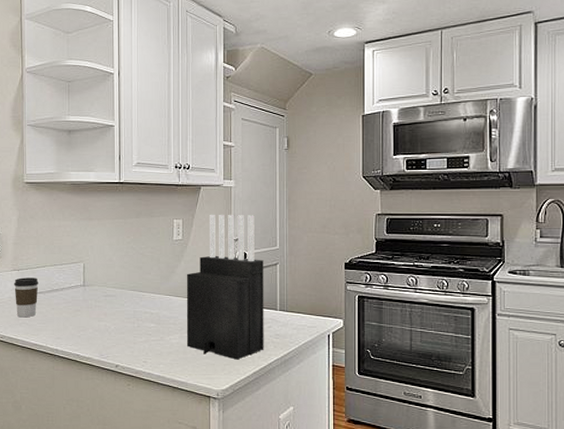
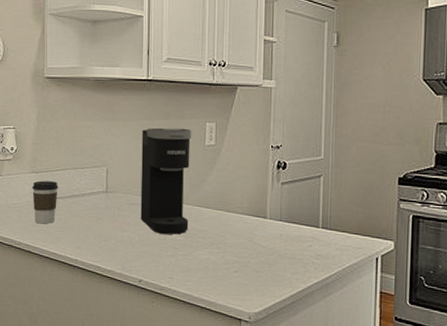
coffee maker: none [115,225,161,322] -> present [140,128,192,235]
knife block: present [186,214,264,360] -> none [216,117,306,281]

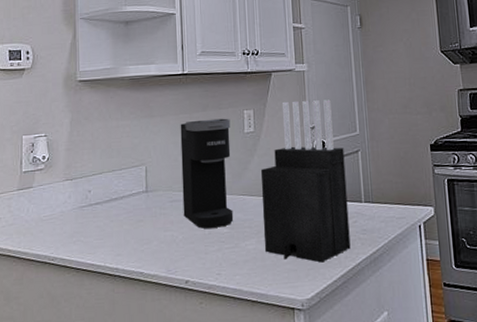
coffee cup: present [32,181,58,224] -> none [66,187,95,235]
knife block: none [216,117,306,281] -> present [260,99,351,263]

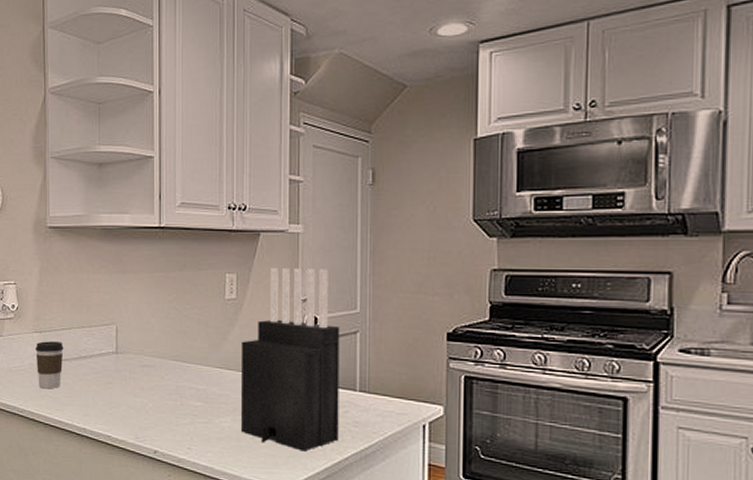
coffee cup: none [66,187,95,235] -> present [35,341,64,389]
coffee maker: present [180,118,234,229] -> none [154,280,210,400]

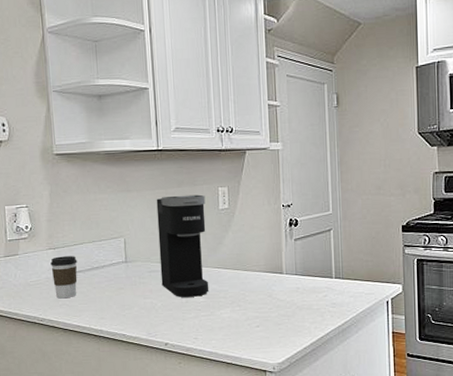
coffee maker: none [154,280,210,400] -> present [156,194,209,297]
knife block: present [240,267,340,452] -> none [235,179,320,332]

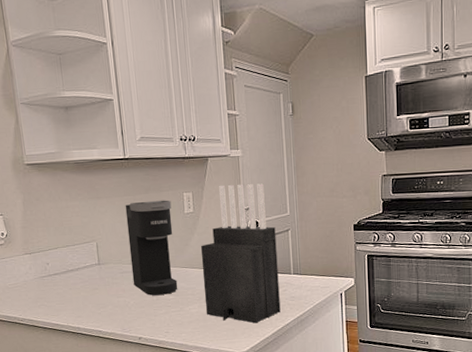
coffee cup: present [50,256,78,299] -> none [27,260,54,300]
knife block: none [235,179,320,332] -> present [200,183,281,323]

